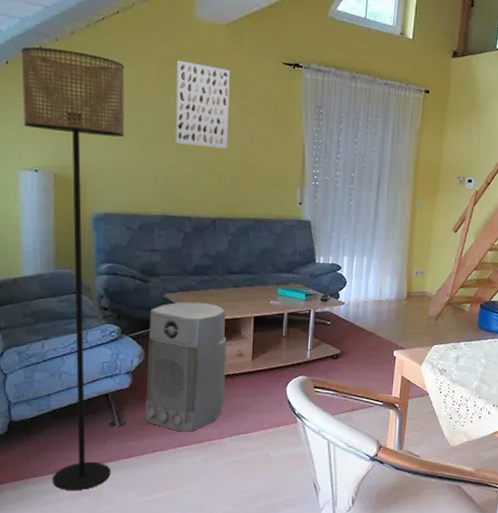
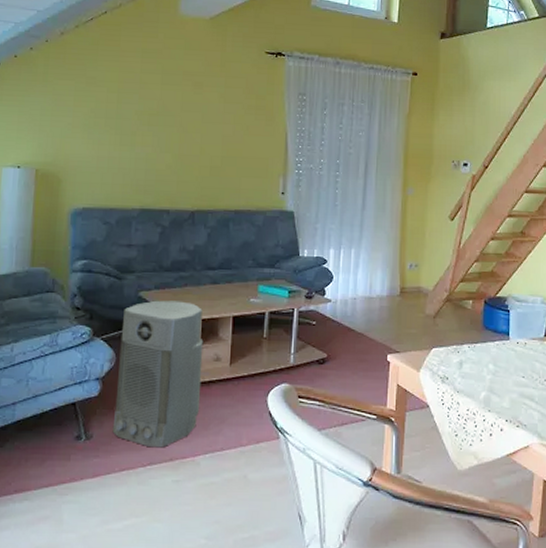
floor lamp: present [21,46,125,490] -> none [10,48,110,514]
wall art: present [175,60,230,149] -> none [156,54,212,139]

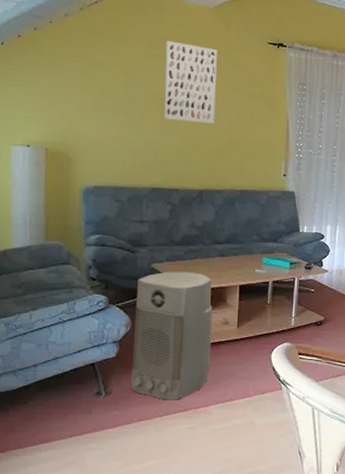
wall art: none [156,54,212,139] -> present [164,40,217,124]

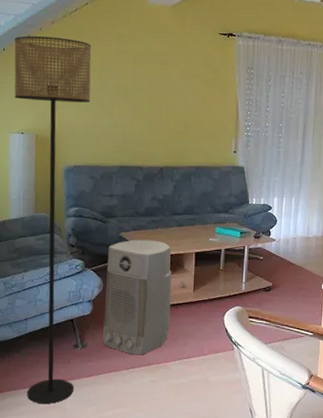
floor lamp: none [16,28,116,461] -> present [14,36,92,404]
wall art: present [164,40,217,124] -> none [130,38,175,108]

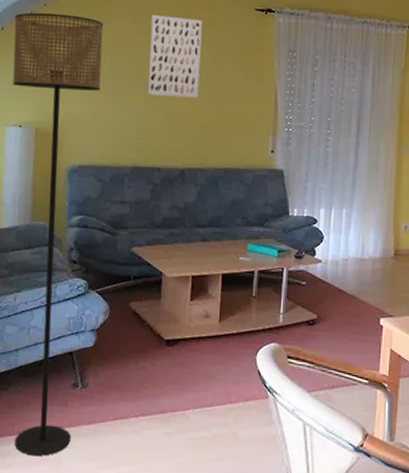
air purifier: present [102,239,172,355] -> none [106,256,193,400]
wall art: none [130,38,175,108] -> present [148,14,202,98]

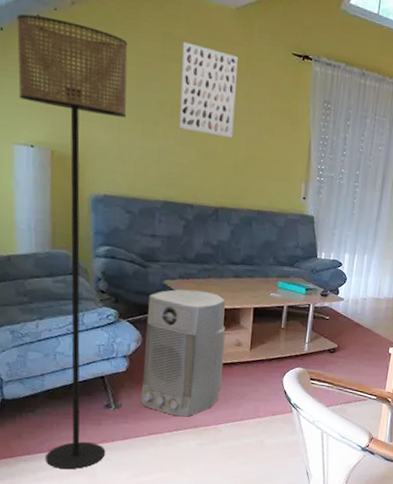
air purifier: none [106,256,193,400] -> present [140,289,226,417]

